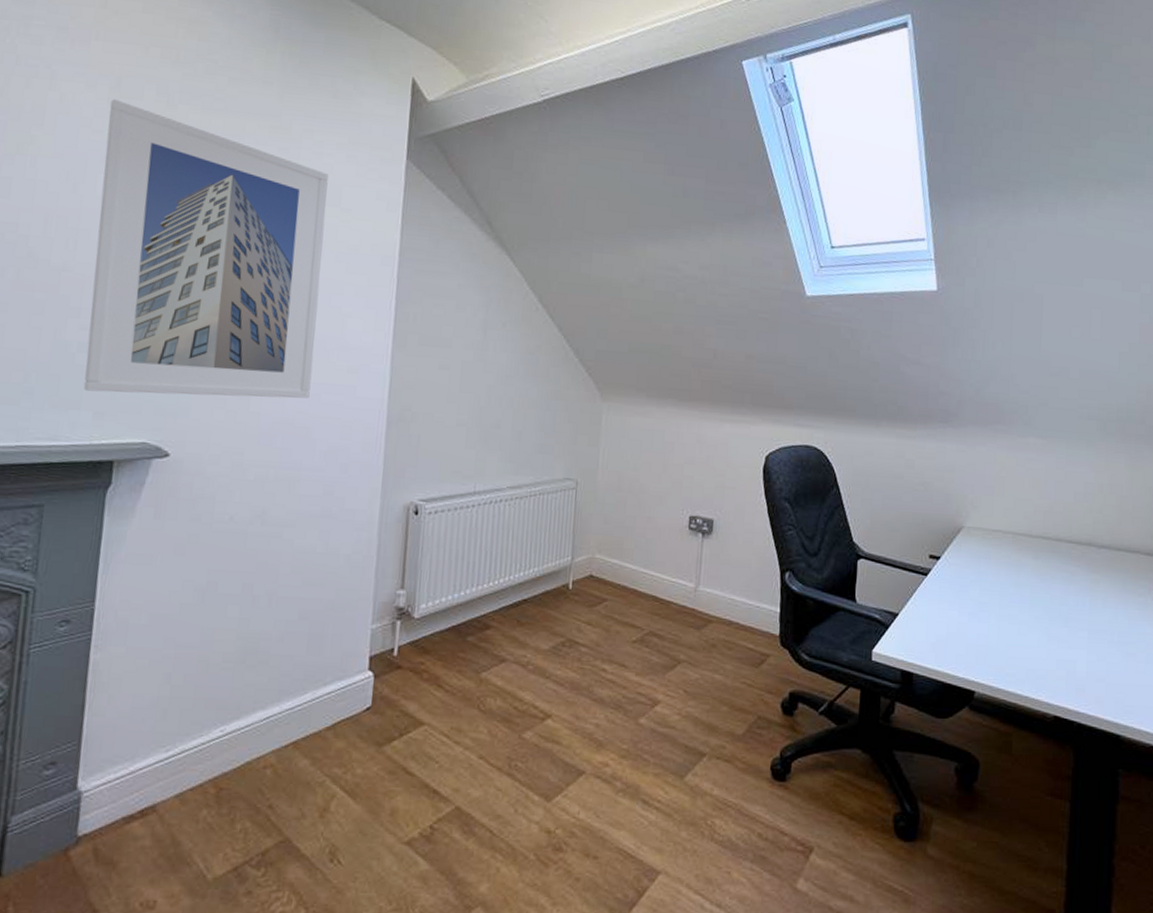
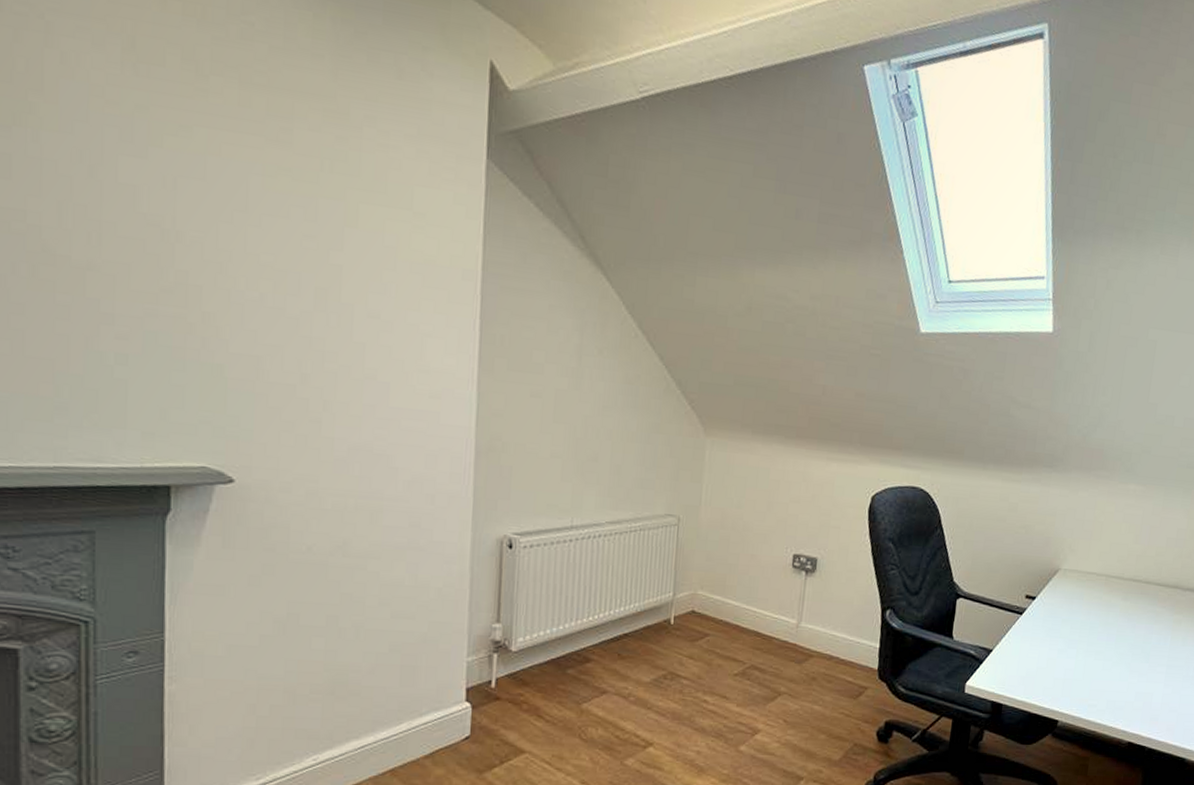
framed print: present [84,99,329,399] -> none [124,63,397,424]

